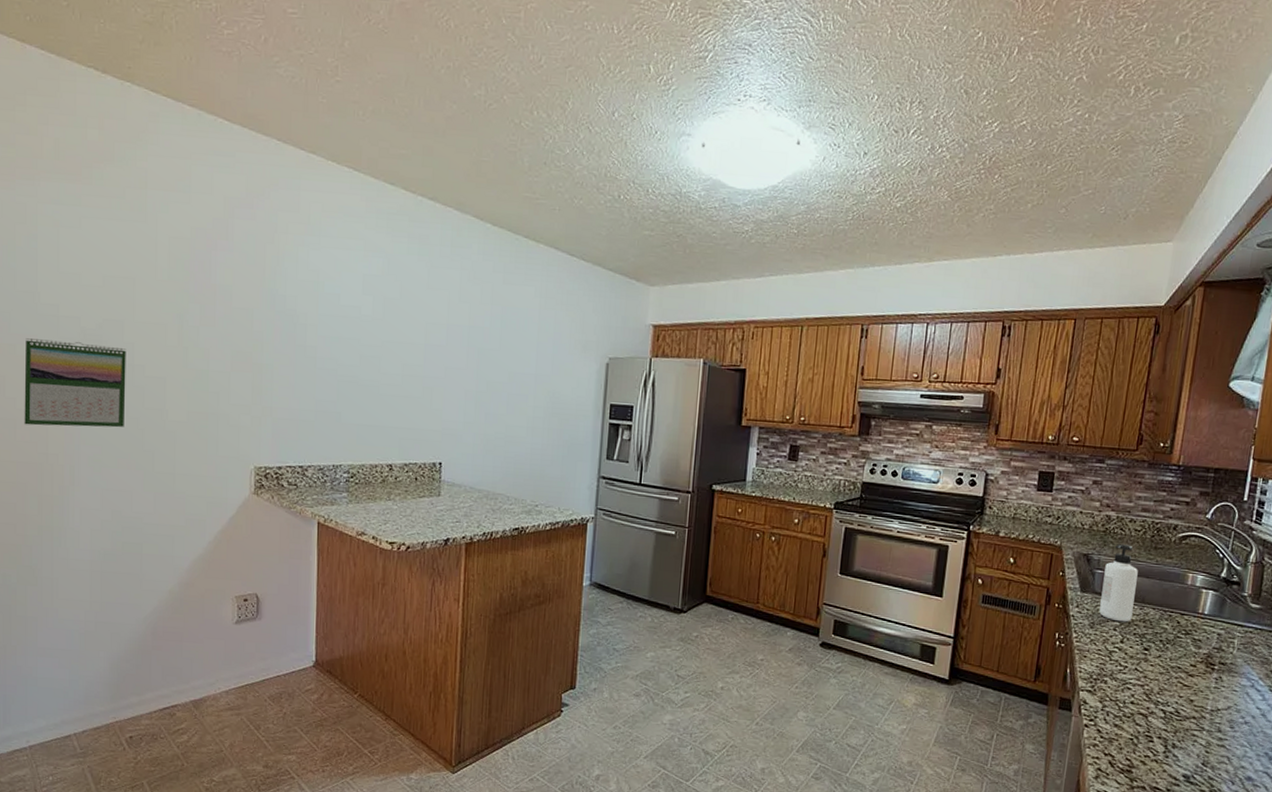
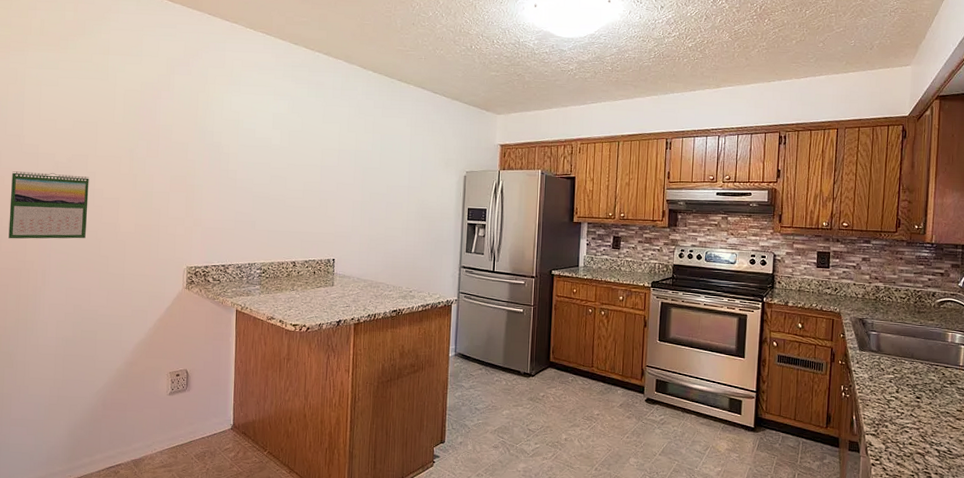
soap dispenser: present [1099,543,1138,622] -> none [876,309,906,375]

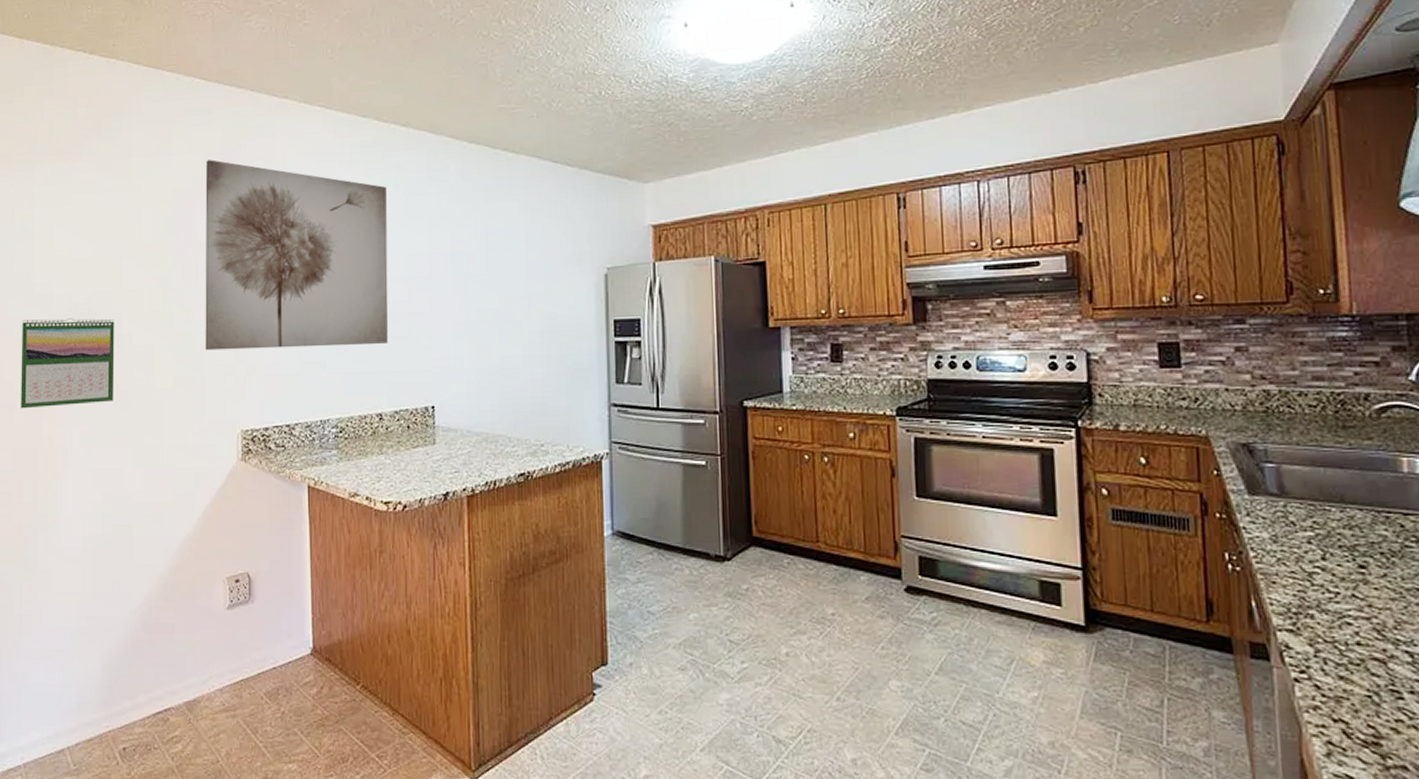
wall art: none [162,63,310,212] -> present [205,159,389,351]

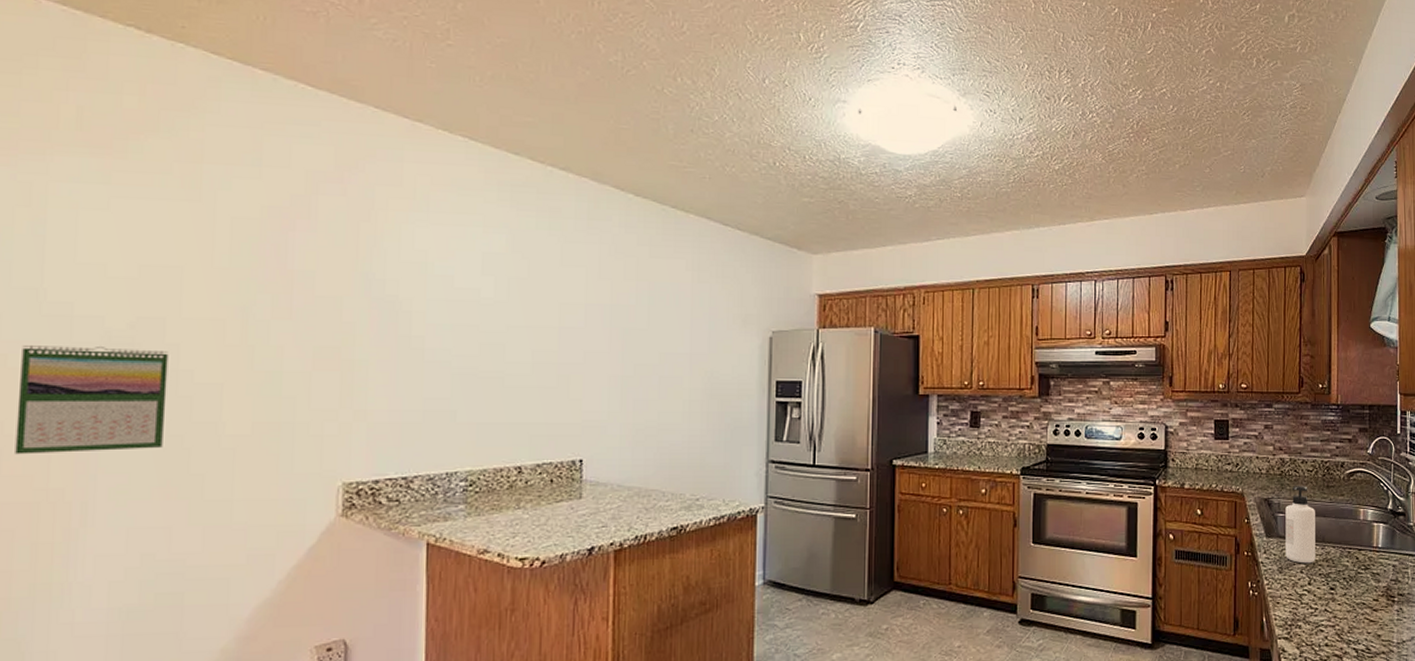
wall art: present [205,159,389,351] -> none [298,178,540,395]
soap dispenser: none [1276,425,1331,531] -> present [1285,485,1315,564]

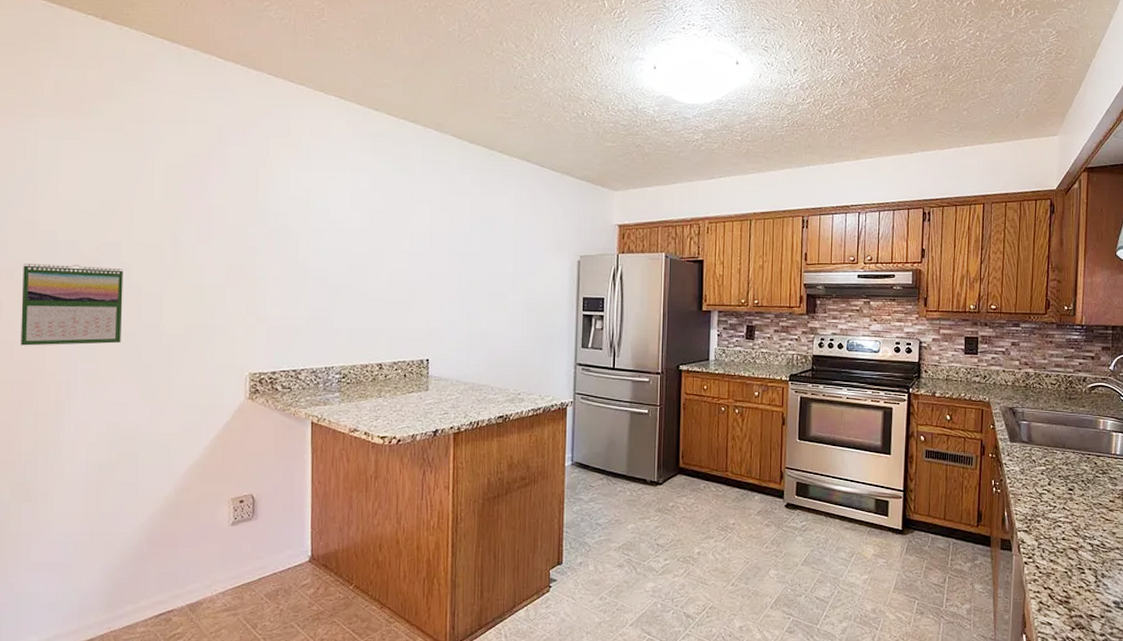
soap dispenser: present [1285,485,1315,564] -> none [1027,396,1057,466]

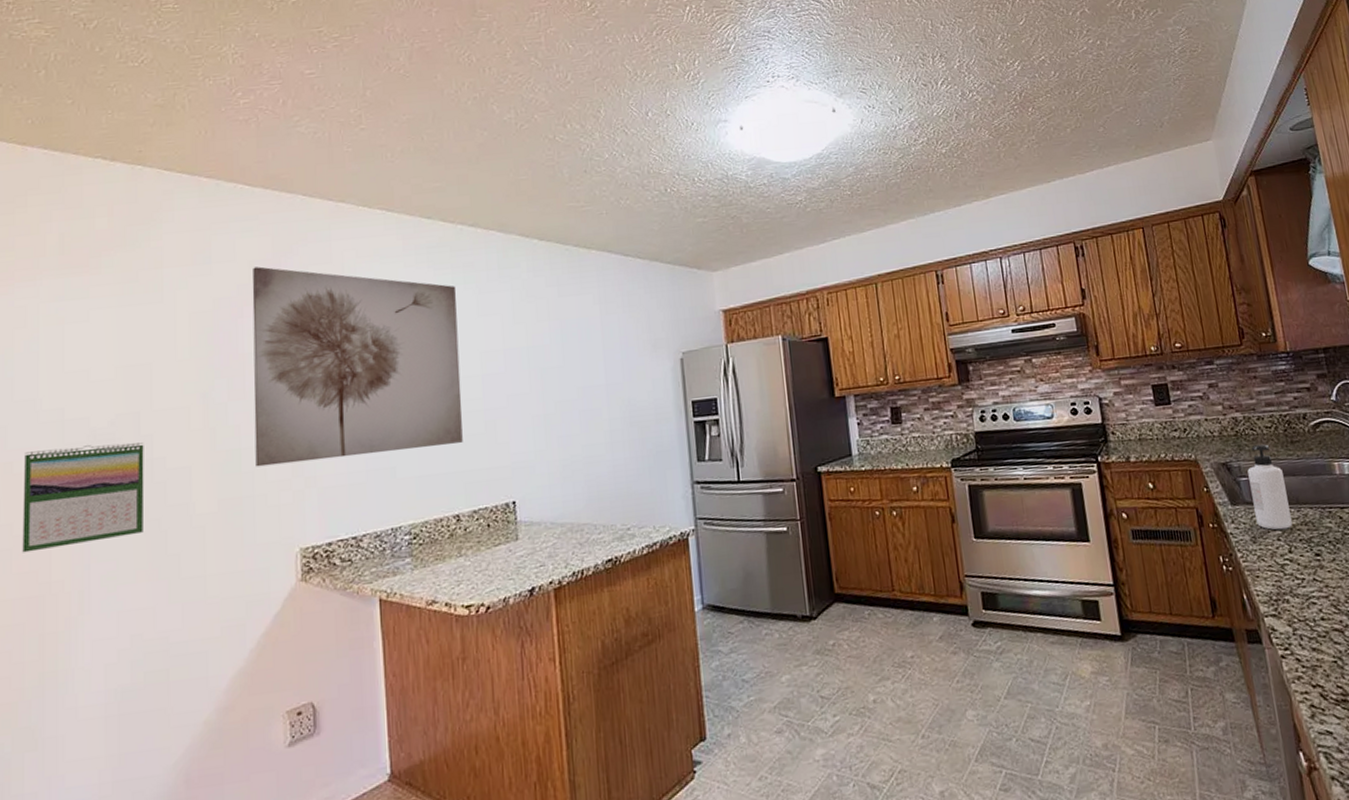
wall art: none [216,132,395,306] -> present [252,266,463,467]
soap dispenser: none [1027,396,1057,466] -> present [1247,444,1293,530]

